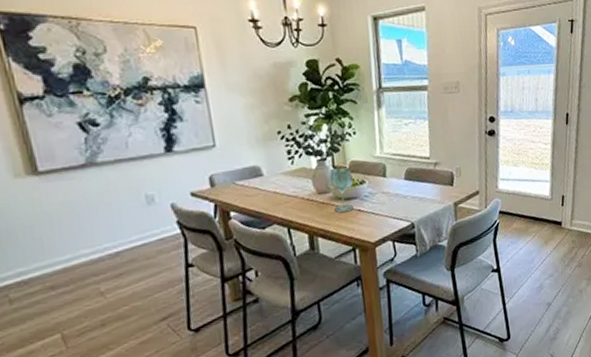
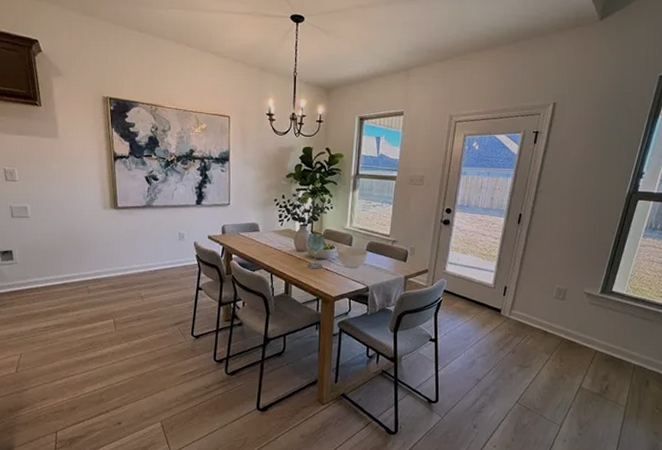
bowl: none [369,177,407,205] -> present [337,247,368,269]

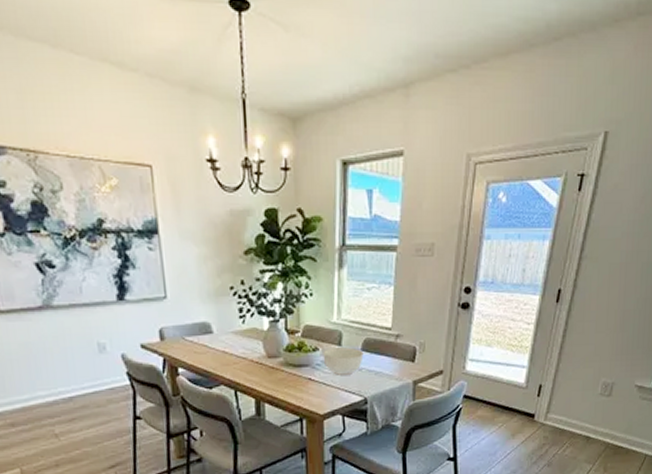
wine glass: present [307,233,325,269] -> none [281,331,306,380]

